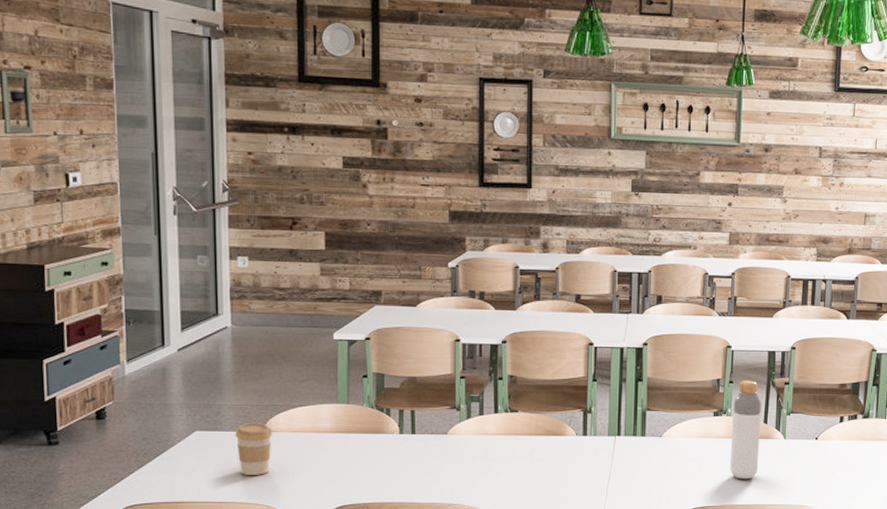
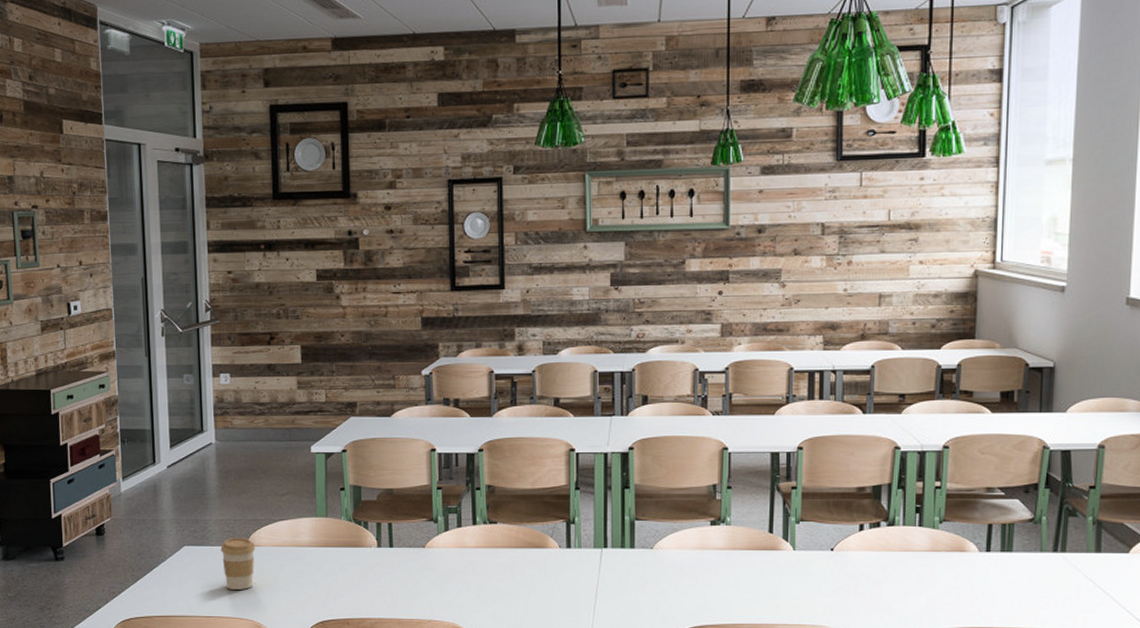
bottle: present [729,380,762,479] -> none [731,485,765,596]

